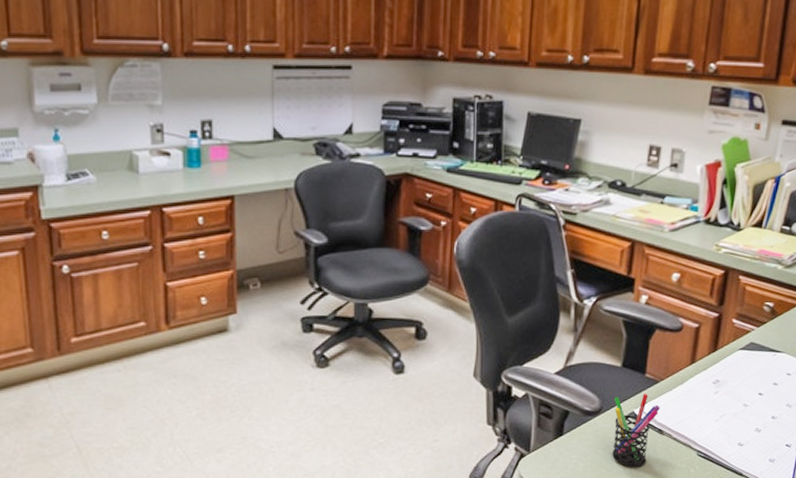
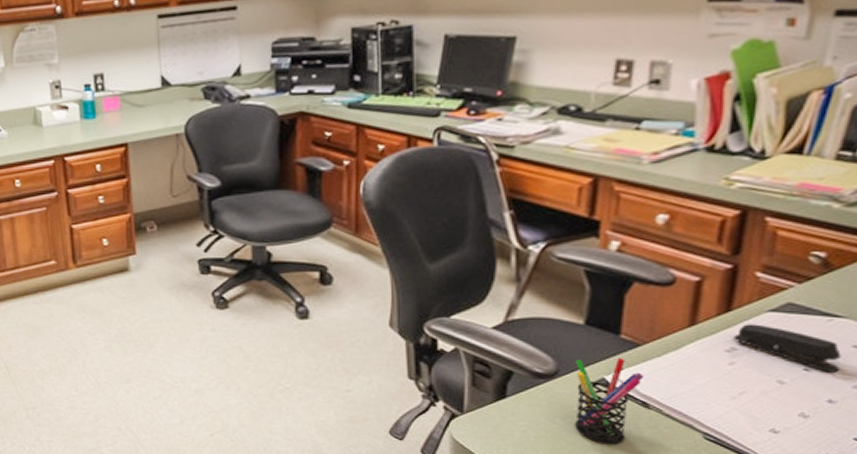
stapler: none [718,360,780,395] -> present [733,324,842,373]

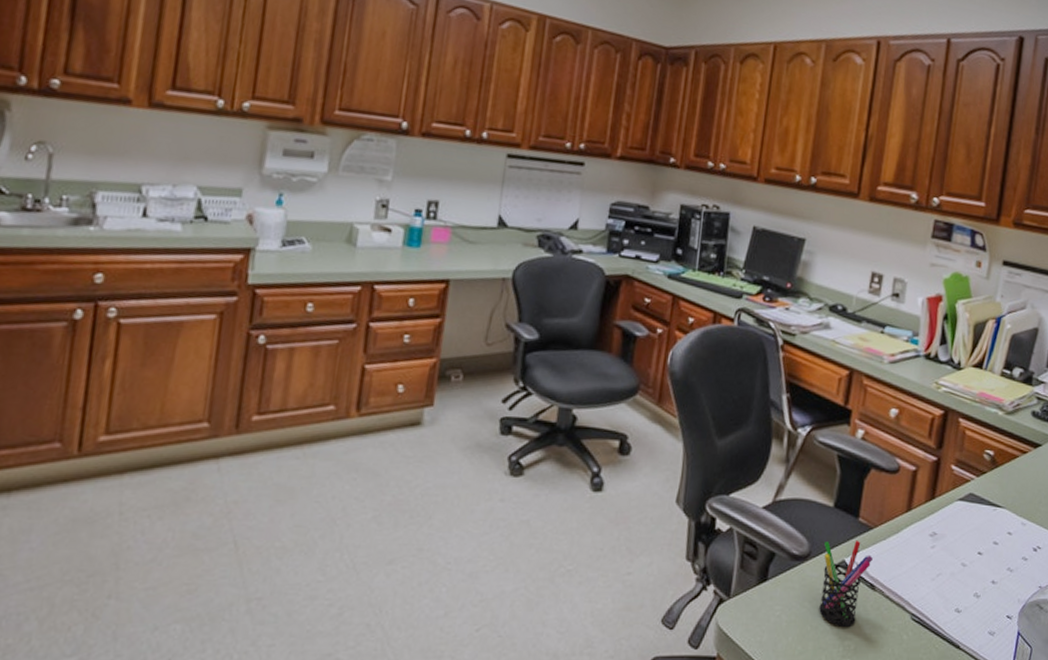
stapler: present [733,324,842,373] -> none [935,511,1001,556]

